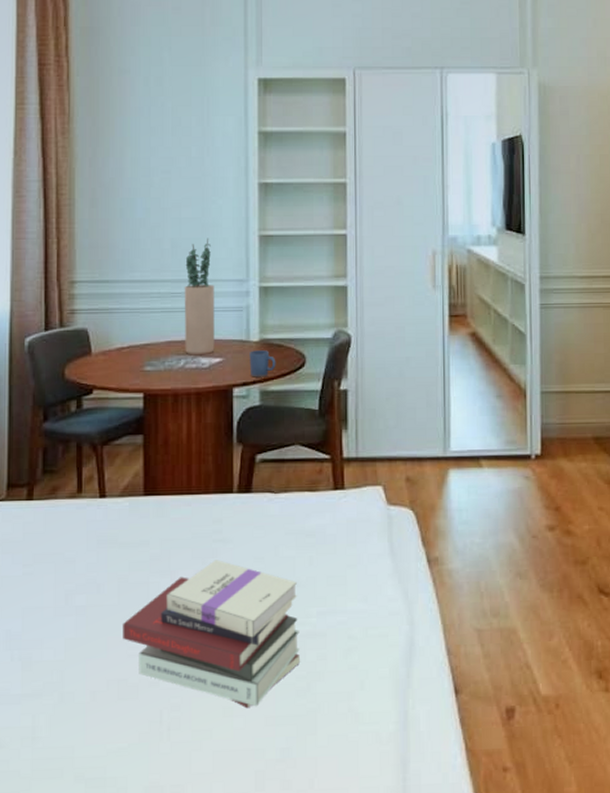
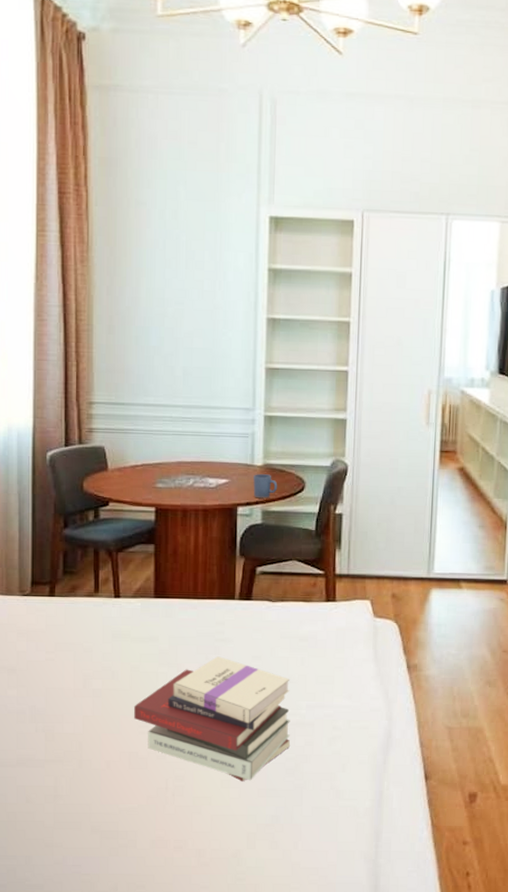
vase: present [184,237,215,356] -> none [194,367,223,476]

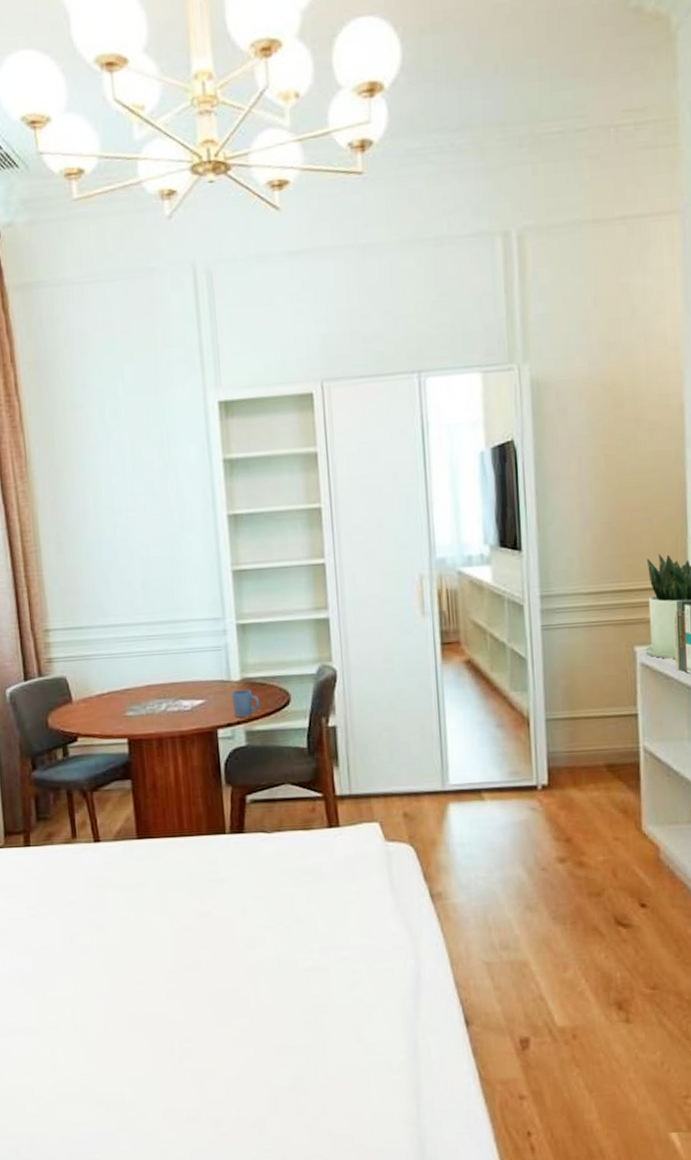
books: present [134,656,290,782] -> none [128,899,305,1040]

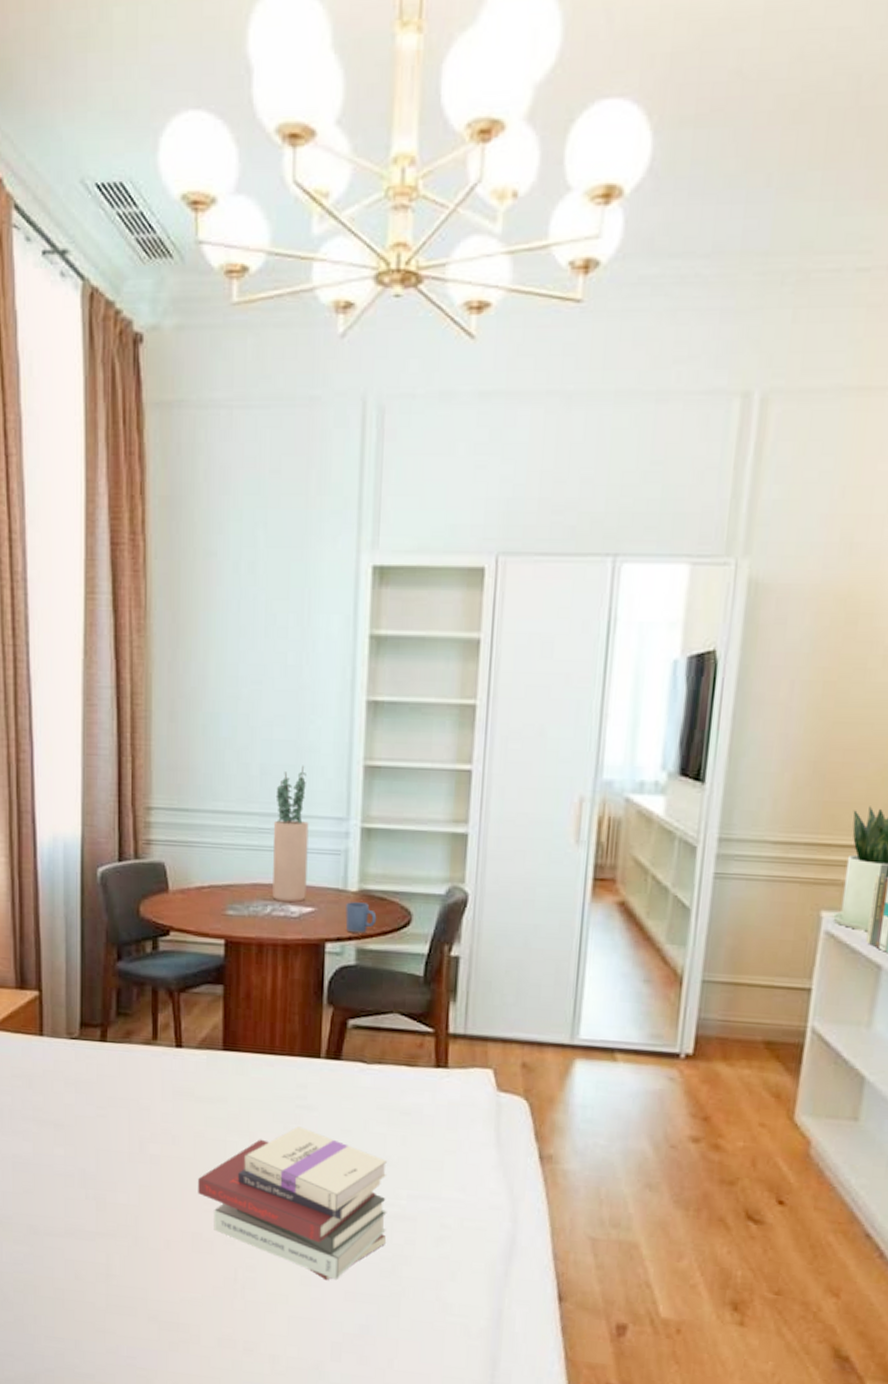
books: none [128,899,305,1040] -> present [198,1126,387,1281]
vase: none [158,576,196,699] -> present [272,765,309,903]

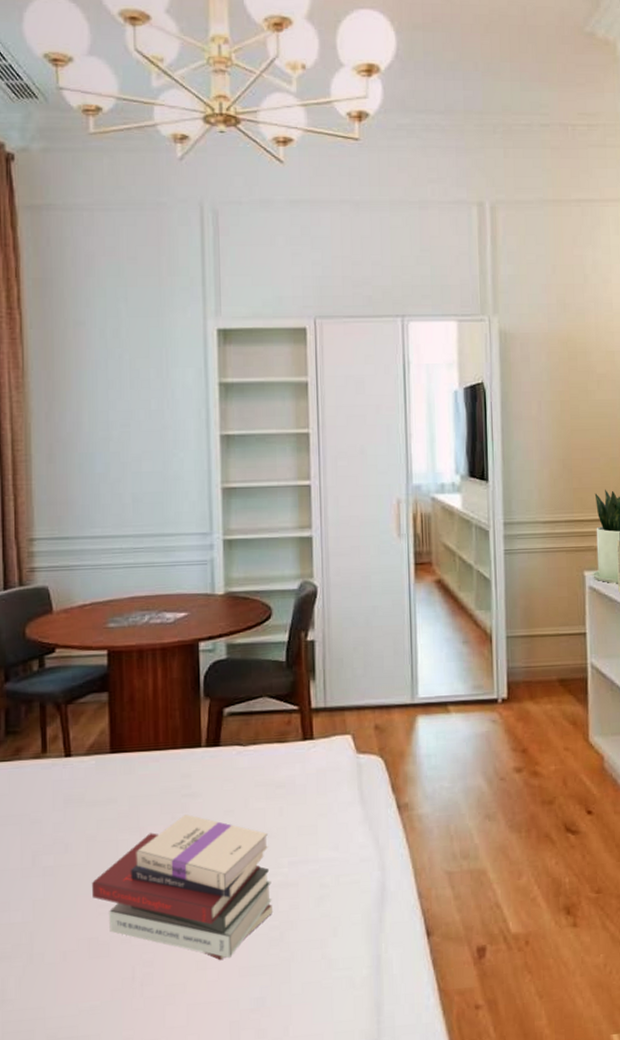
vase: present [272,765,309,903] -> none [146,491,179,611]
mug: present [345,902,377,934] -> none [215,603,242,631]

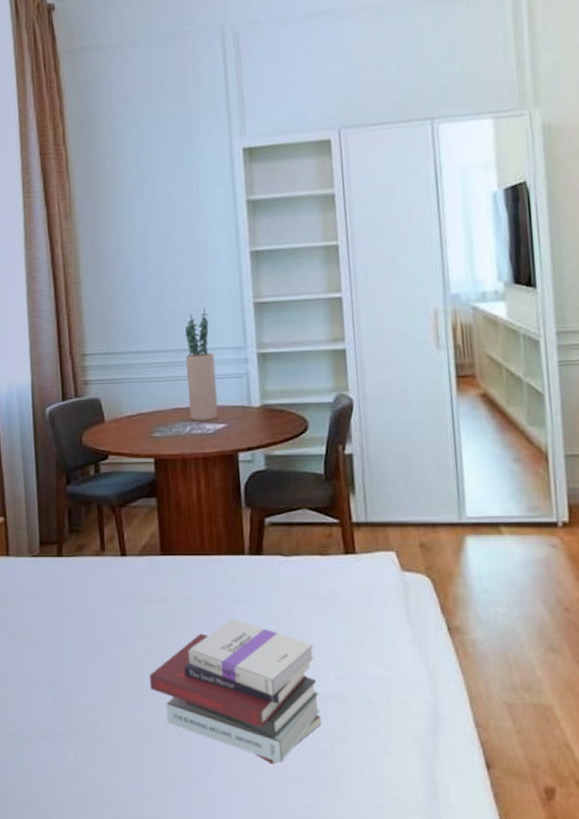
vase: none [146,491,179,611] -> present [184,307,218,422]

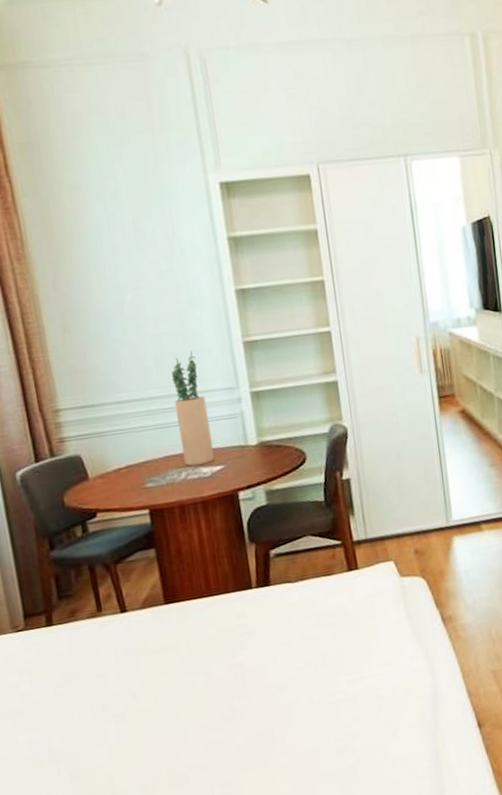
books: present [150,619,321,765] -> none [163,650,336,774]

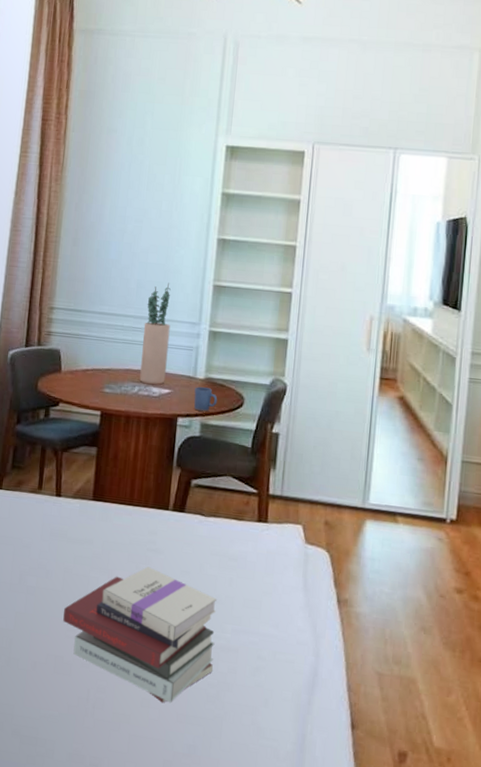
books: none [163,650,336,774] -> present [63,566,217,703]
mug: none [249,452,278,480] -> present [193,386,218,412]

